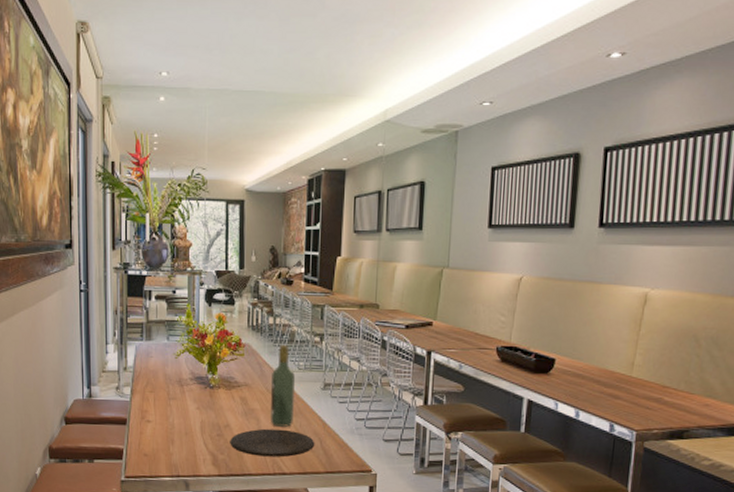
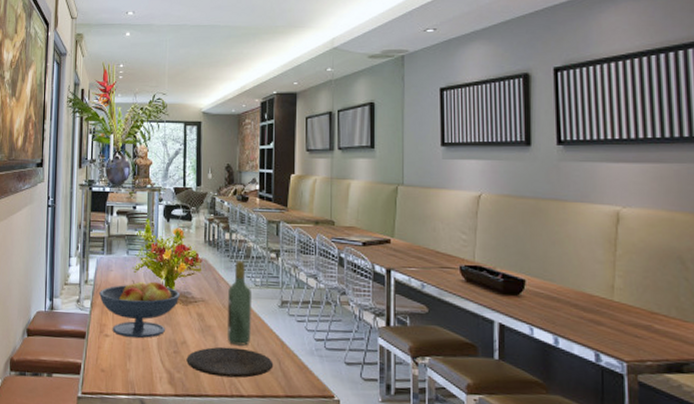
fruit bowl: none [139,365,223,423] -> present [99,279,180,339]

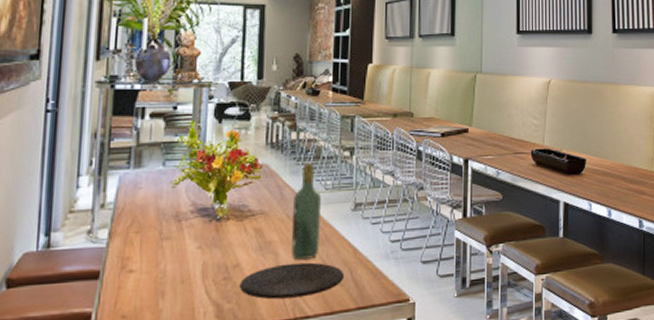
fruit bowl: present [99,279,180,339] -> none [121,196,233,270]

